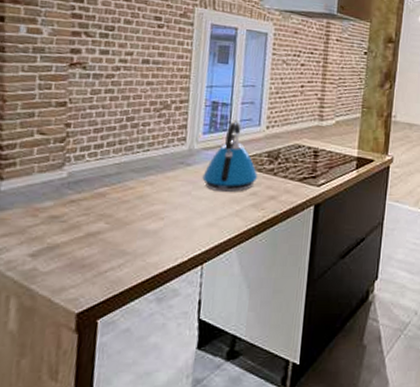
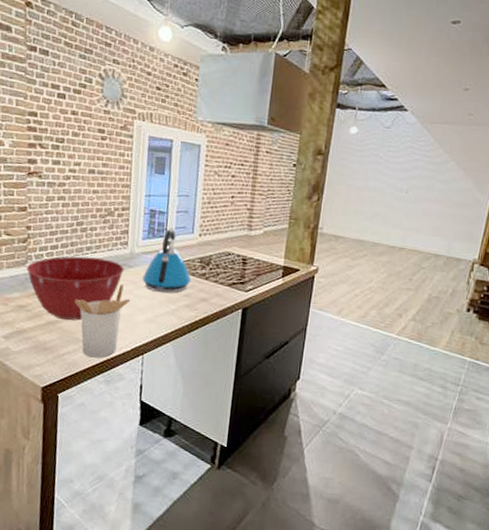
mixing bowl: none [63,155,182,231] -> present [26,256,124,321]
utensil holder: none [123,184,189,273] -> present [76,284,131,358]

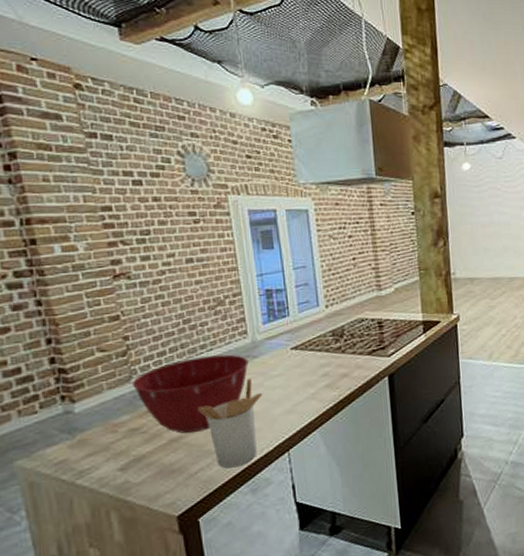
kettle: present [142,227,192,293] -> none [271,304,327,378]

